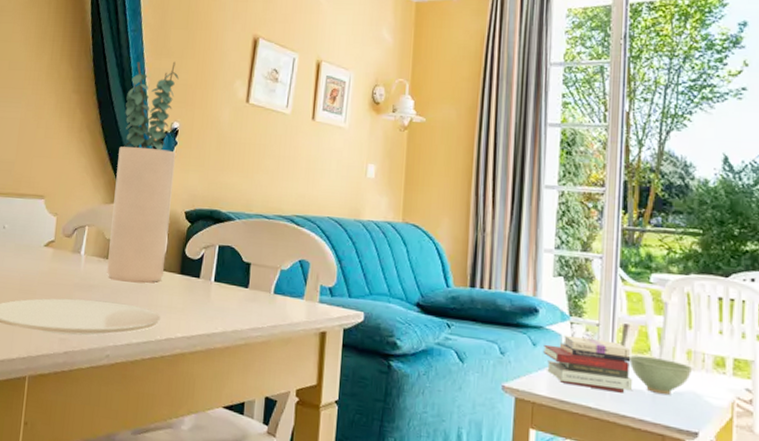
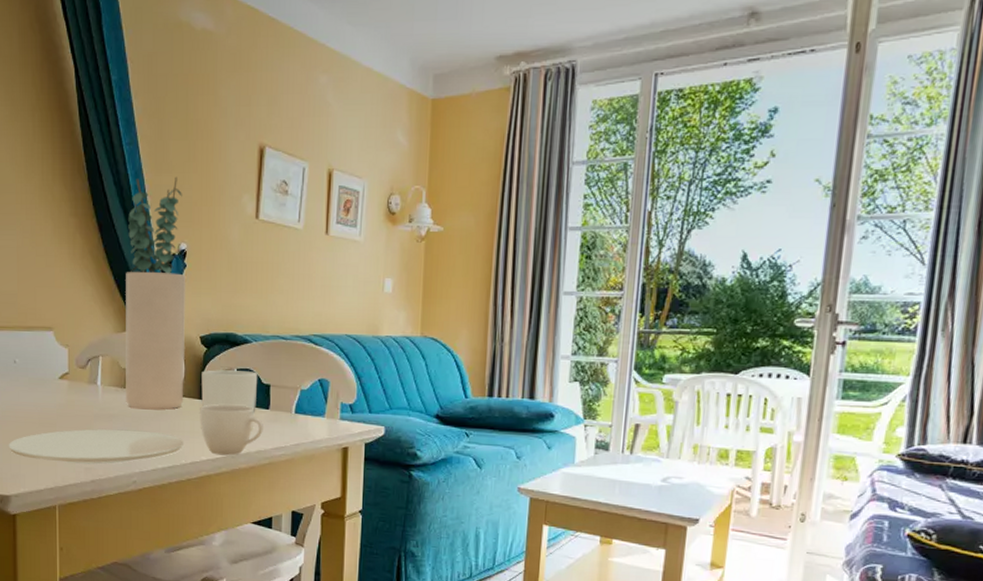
cup: none [178,280,242,335] -> present [200,404,263,456]
mug: none [181,245,239,305] -> present [201,370,258,427]
books: present [543,335,633,393] -> none [558,437,642,488]
bowl: present [629,355,693,395] -> none [639,452,698,487]

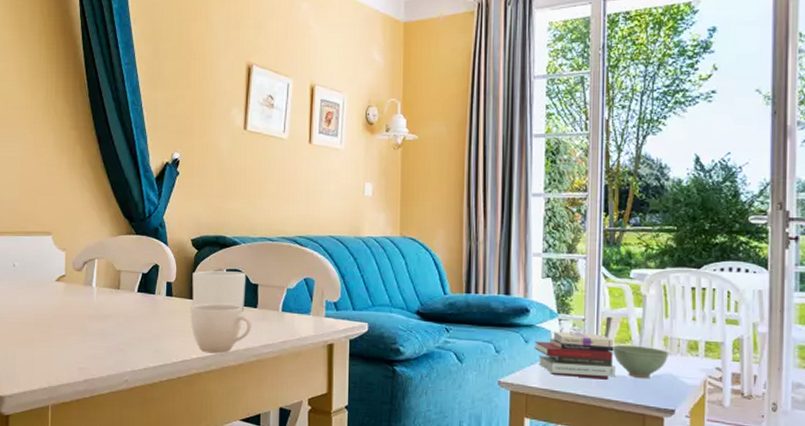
plate: present [8,429,185,465] -> none [4,329,176,364]
vase: present [126,176,185,410] -> none [119,92,178,310]
books: none [558,437,642,488] -> present [535,331,617,380]
bowl: none [639,452,698,487] -> present [613,344,670,378]

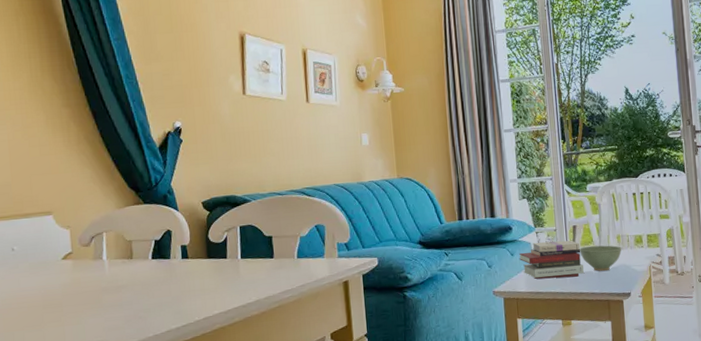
cup: present [190,304,252,354] -> none [208,258,270,307]
mug: present [192,270,247,325] -> none [206,226,262,276]

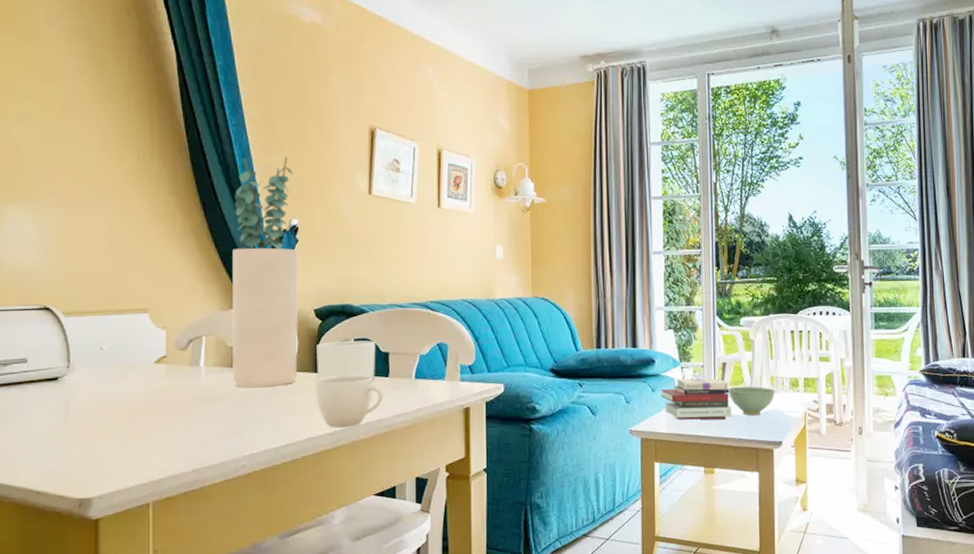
vase: none [121,64,192,277] -> present [232,156,298,388]
mug: none [206,226,262,276] -> present [317,340,376,396]
cup: none [208,258,270,307] -> present [315,375,383,428]

